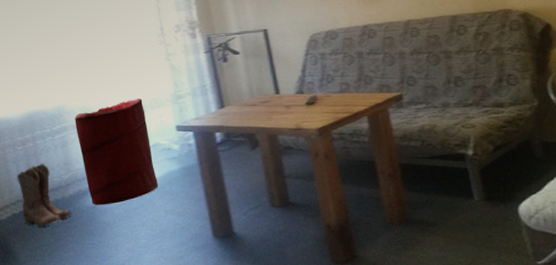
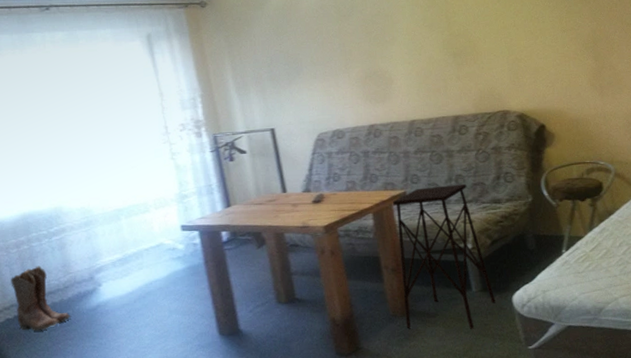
laundry hamper: present [75,99,158,205] -> none [73,199,162,308]
side table: none [389,86,500,240] -> present [393,183,496,329]

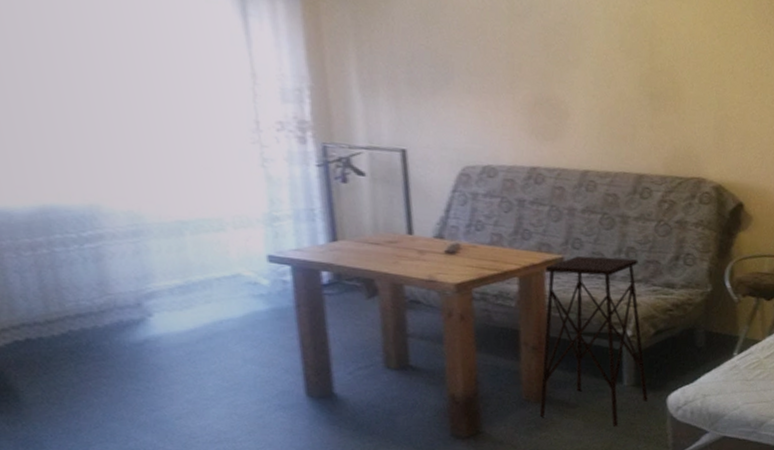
boots: present [11,266,71,331] -> none [21,278,107,362]

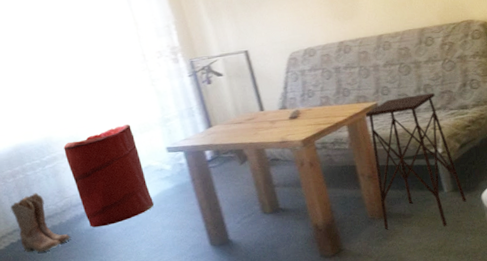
boots: none [21,278,107,362] -> present [10,193,71,253]
laundry hamper: none [116,212,236,344] -> present [64,124,154,228]

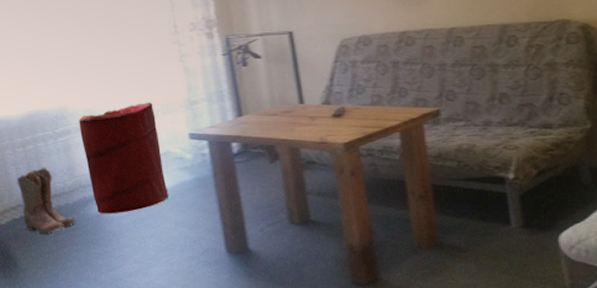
side table: present [366,92,466,229] -> none [424,103,539,269]

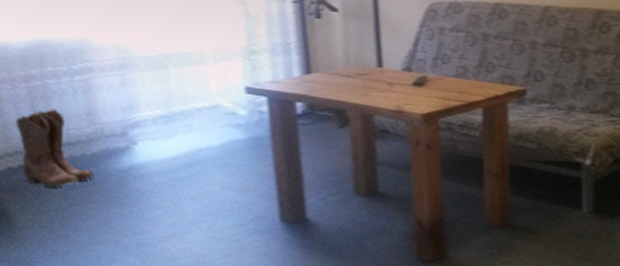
laundry hamper: present [79,103,168,214] -> none [104,46,215,171]

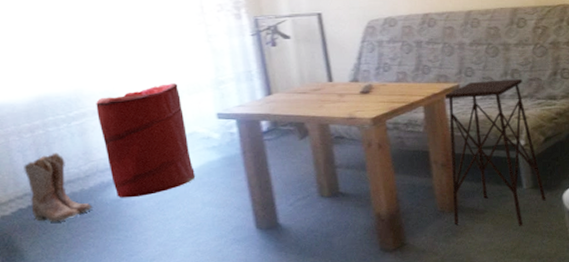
laundry hamper: none [104,46,215,171] -> present [96,83,195,198]
side table: none [502,87,607,252] -> present [446,78,546,226]

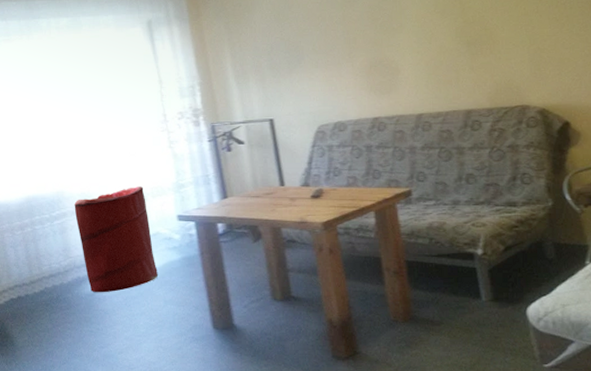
boots: present [24,152,93,223] -> none [15,248,70,313]
side table: present [446,78,546,226] -> none [397,183,508,341]

